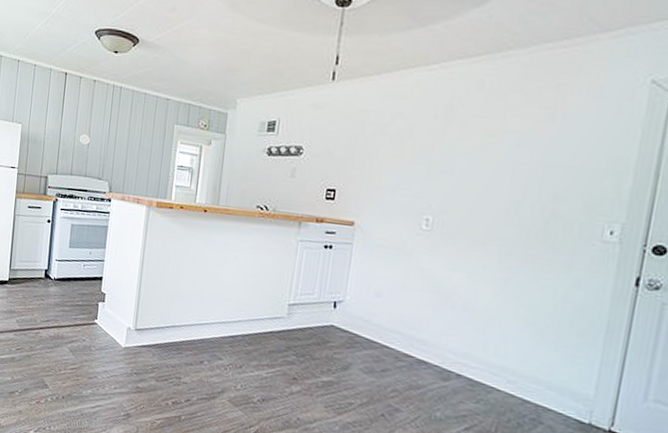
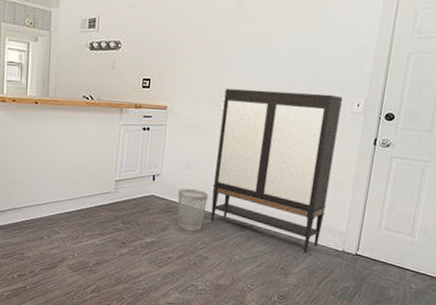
wastebasket: none [362,321,402,375] -> present [177,188,208,232]
storage cabinet: none [404,204,590,421] -> present [210,88,343,254]

